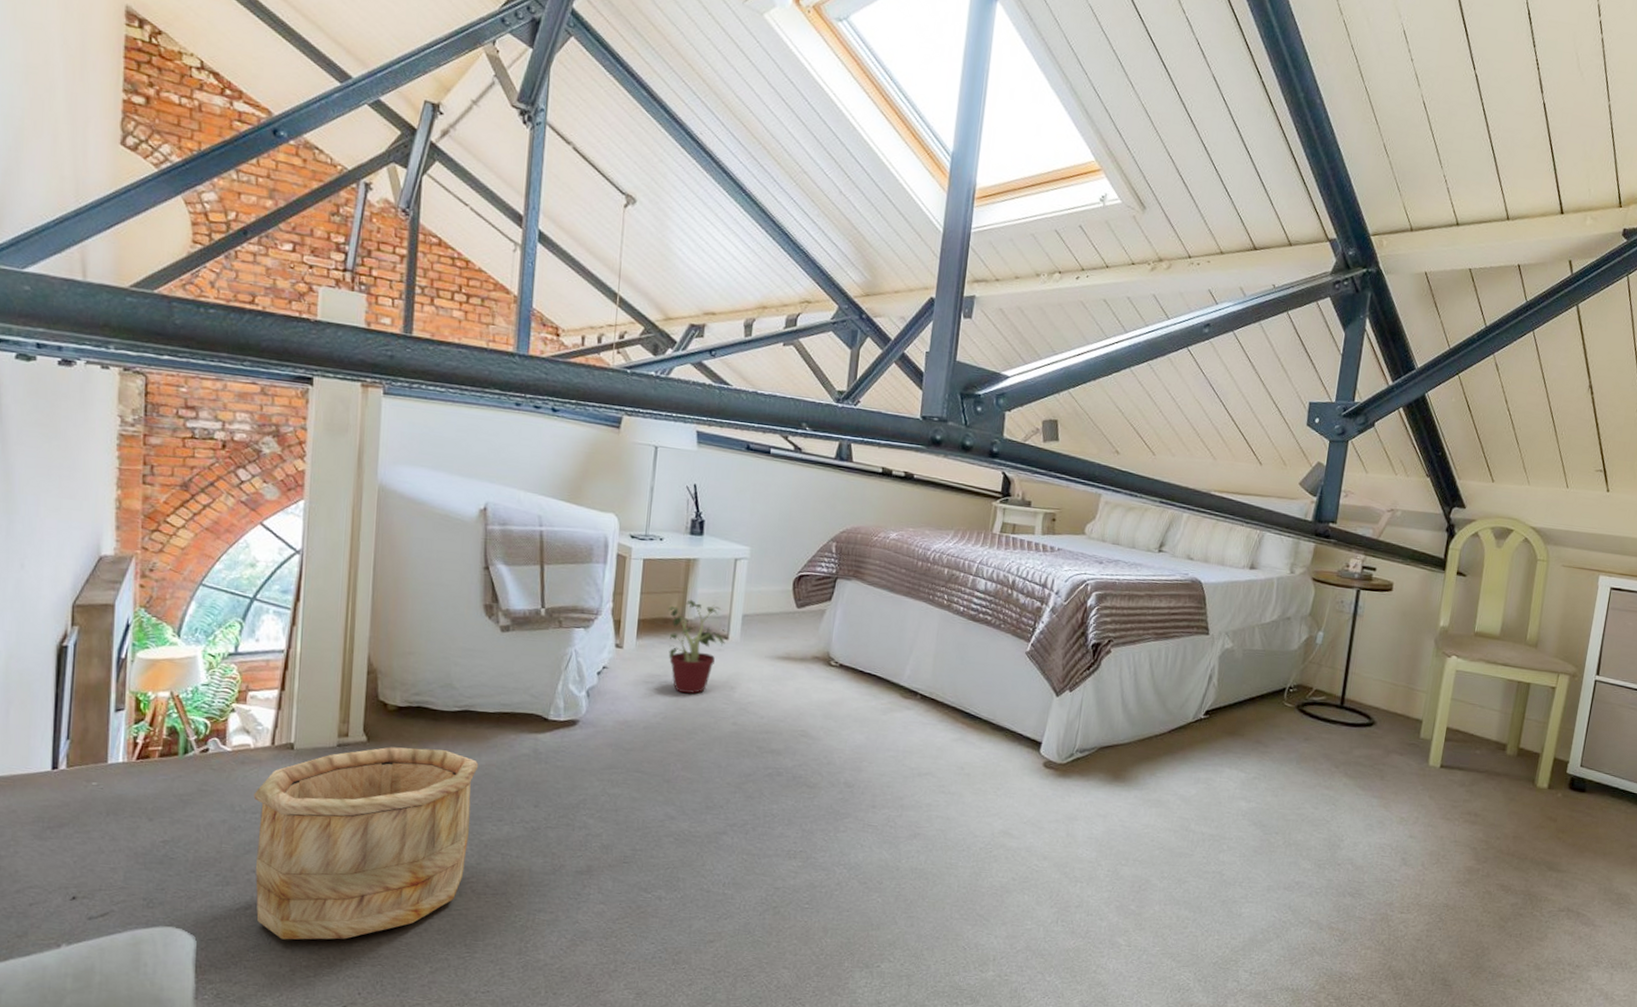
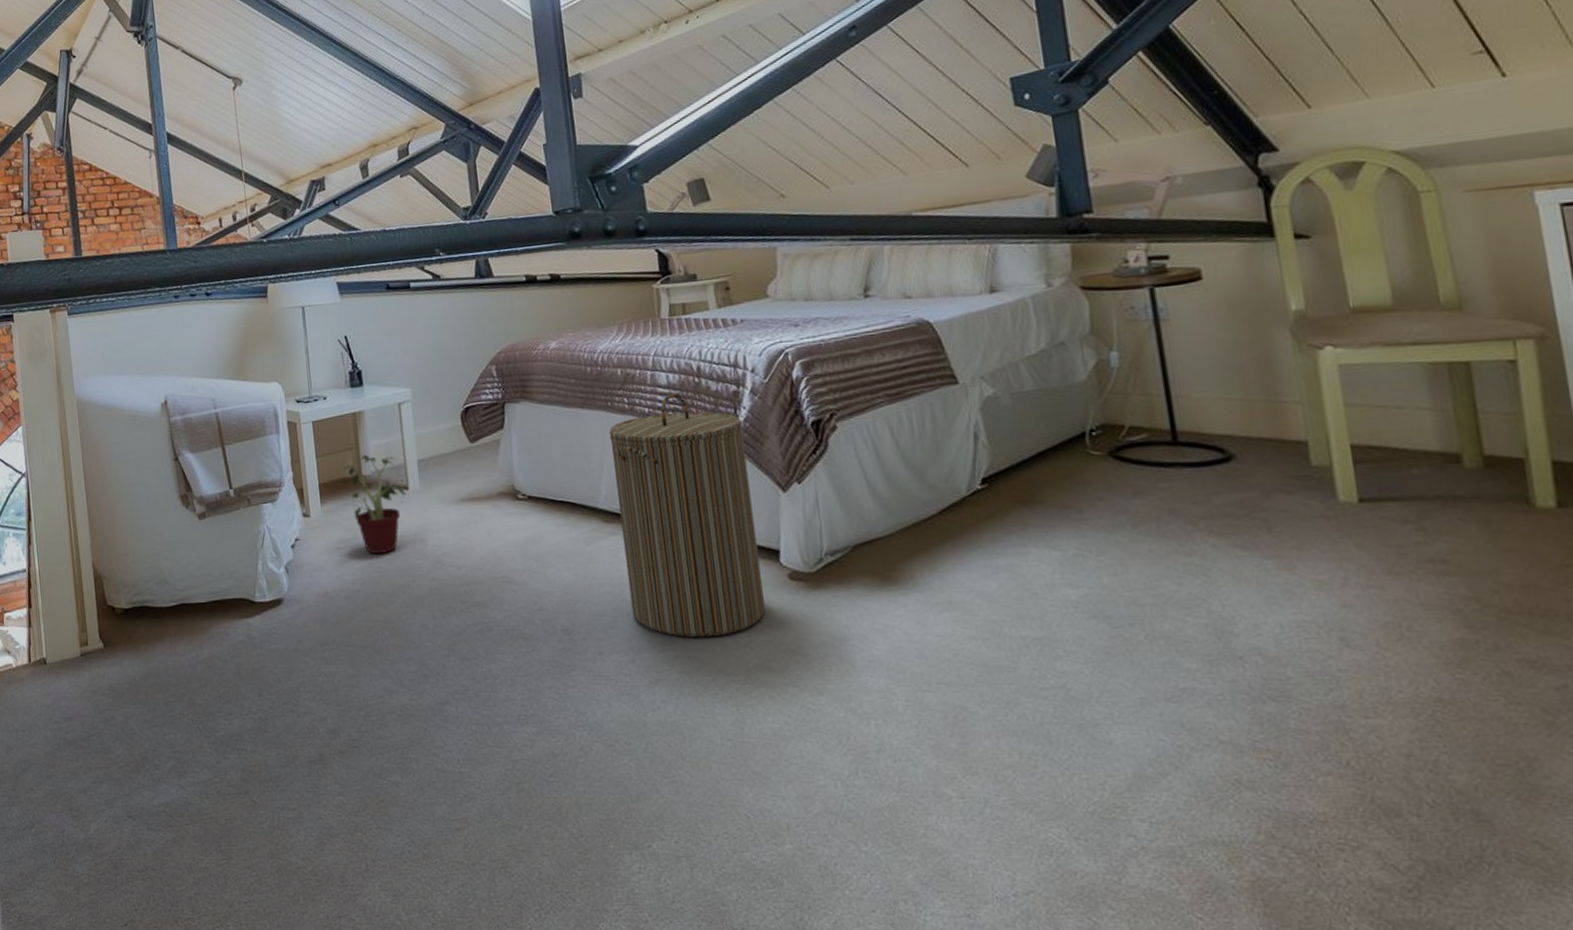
wooden bucket: present [253,747,479,940] -> none [21,647,207,857]
laundry hamper: none [909,598,1039,805] -> present [609,392,765,638]

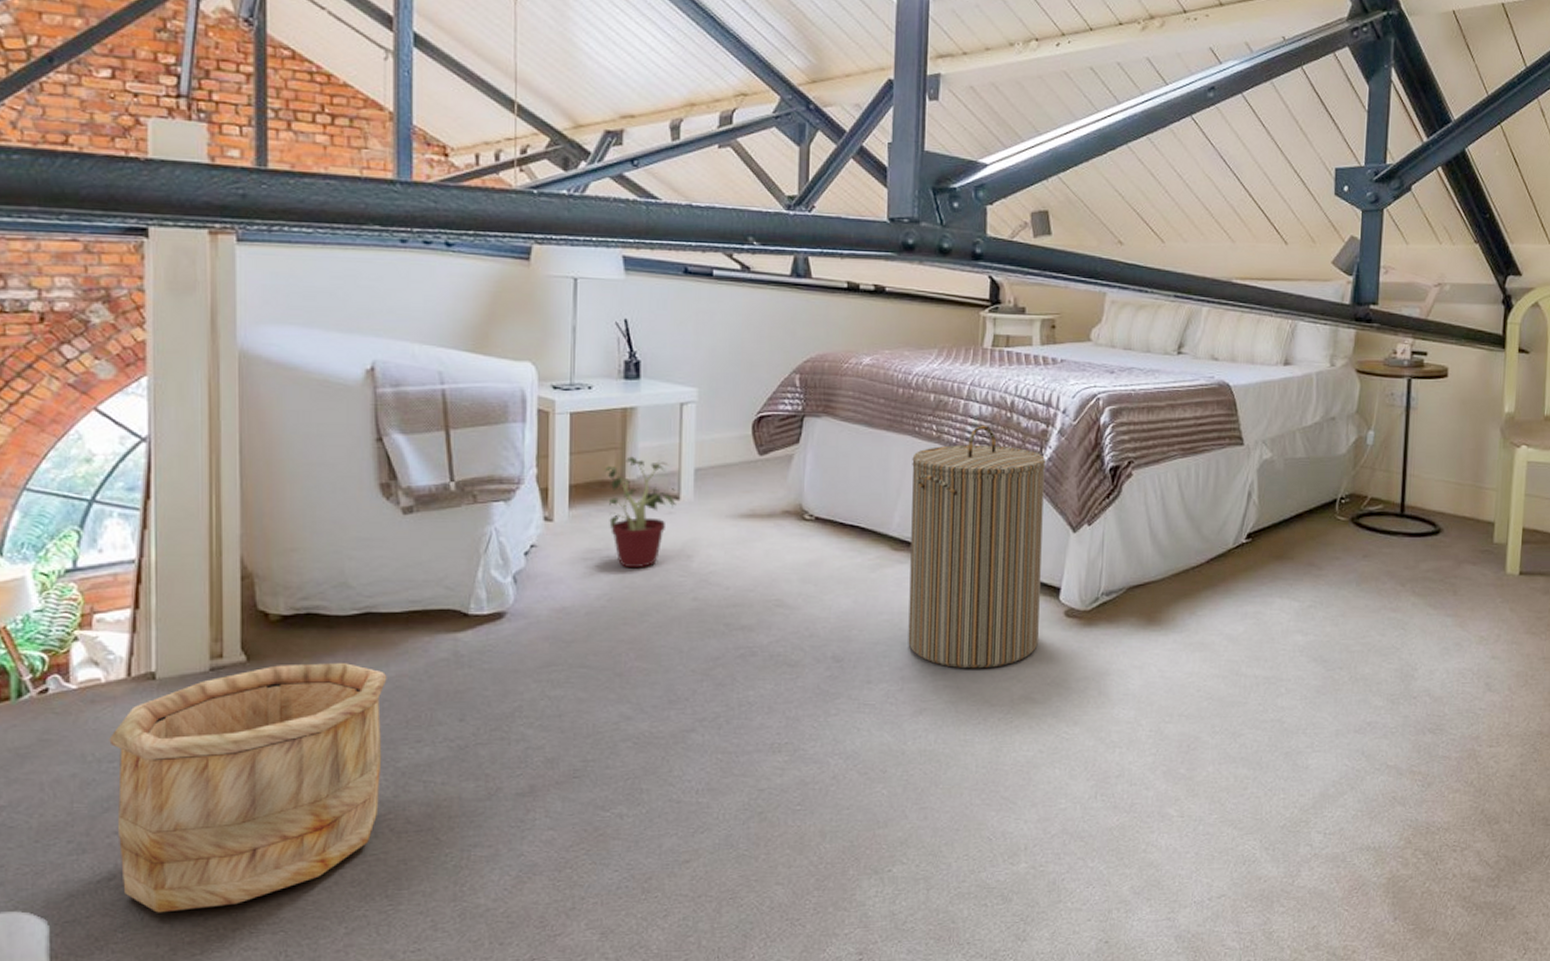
wooden bucket: none [21,647,207,857] -> present [109,663,387,913]

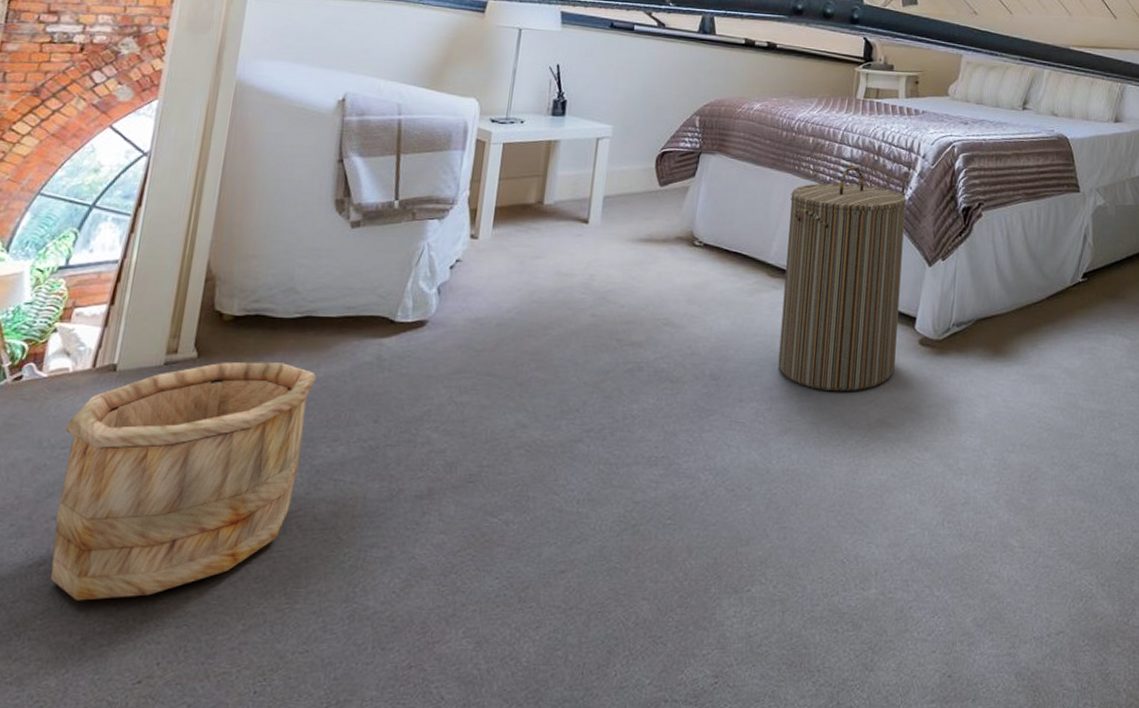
potted plant: present [605,456,676,569] -> none [525,183,585,285]

